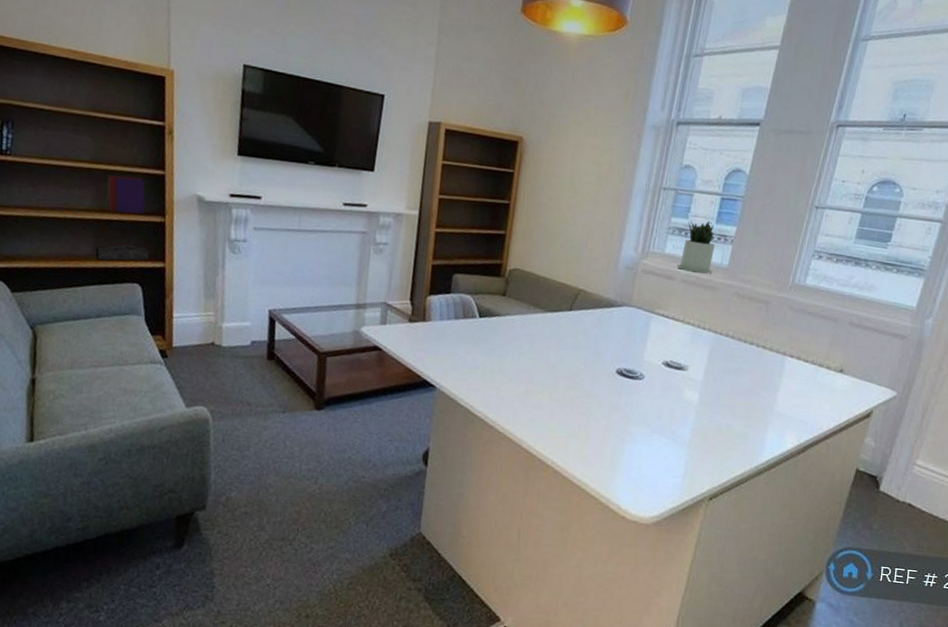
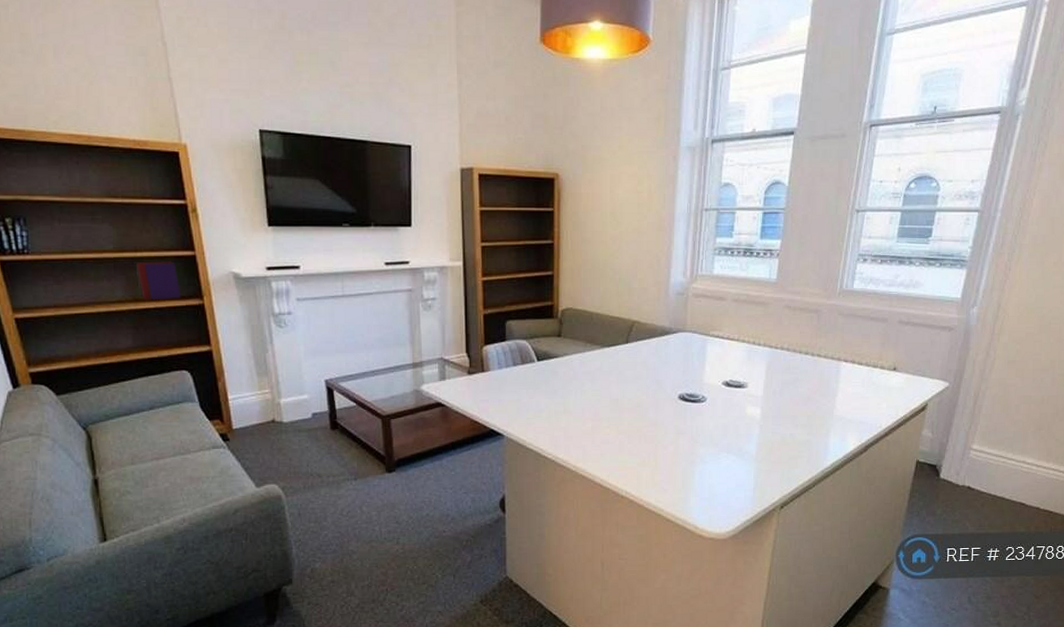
decorative box: present [95,244,149,261] -> none [137,332,193,351]
planter: present [677,219,715,275] -> none [726,237,762,291]

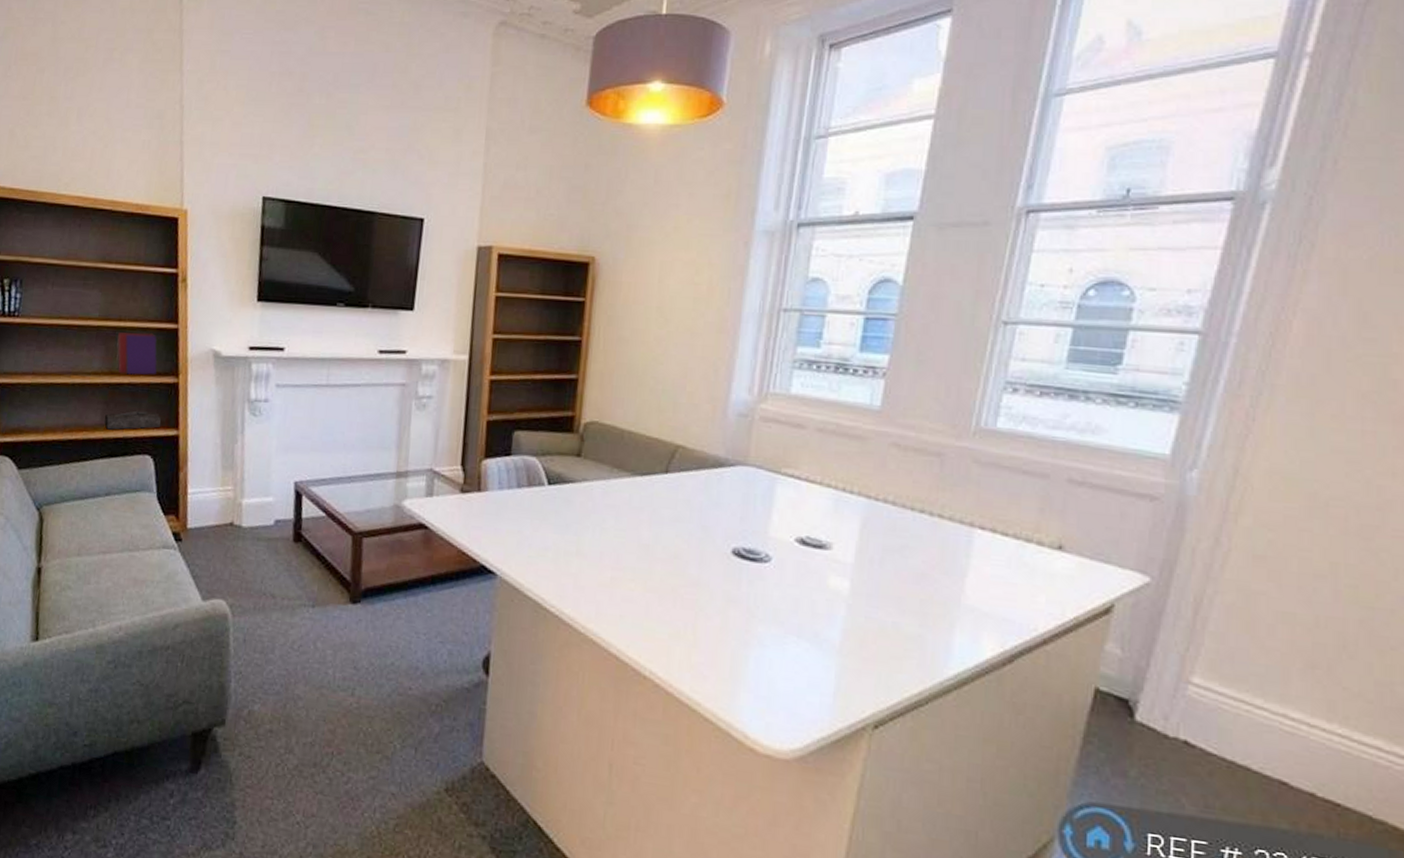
decorative box: none [137,332,193,351] -> present [104,410,161,430]

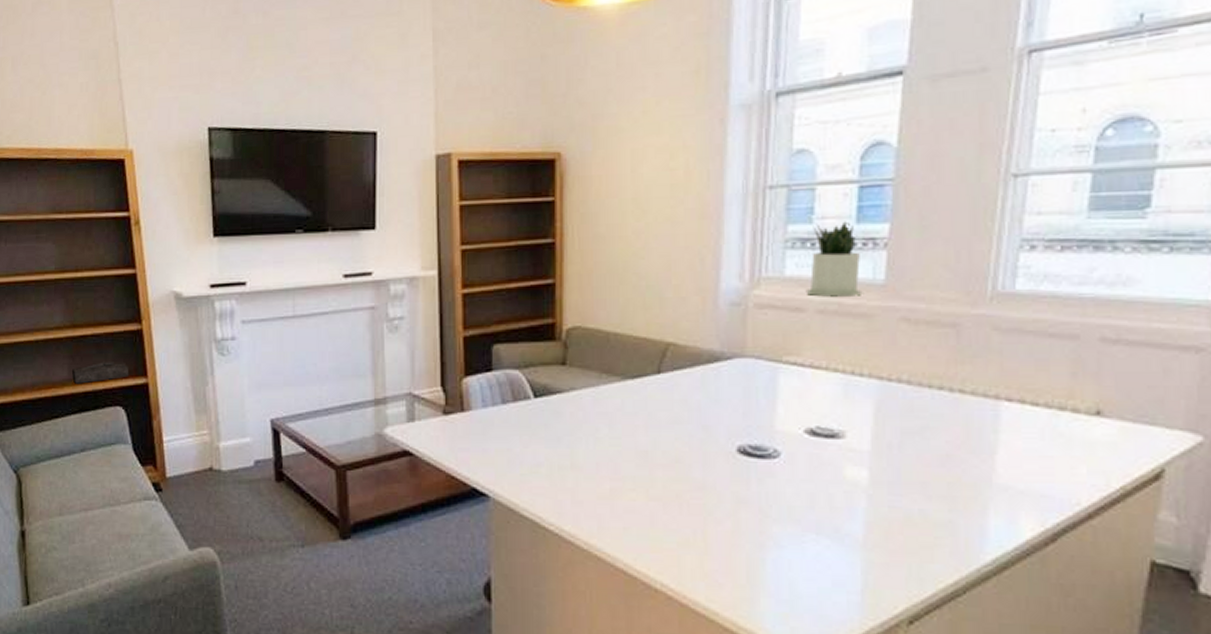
books: present [116,332,157,375] -> none [75,281,119,326]
planter: none [808,348,860,420] -> present [805,221,863,298]

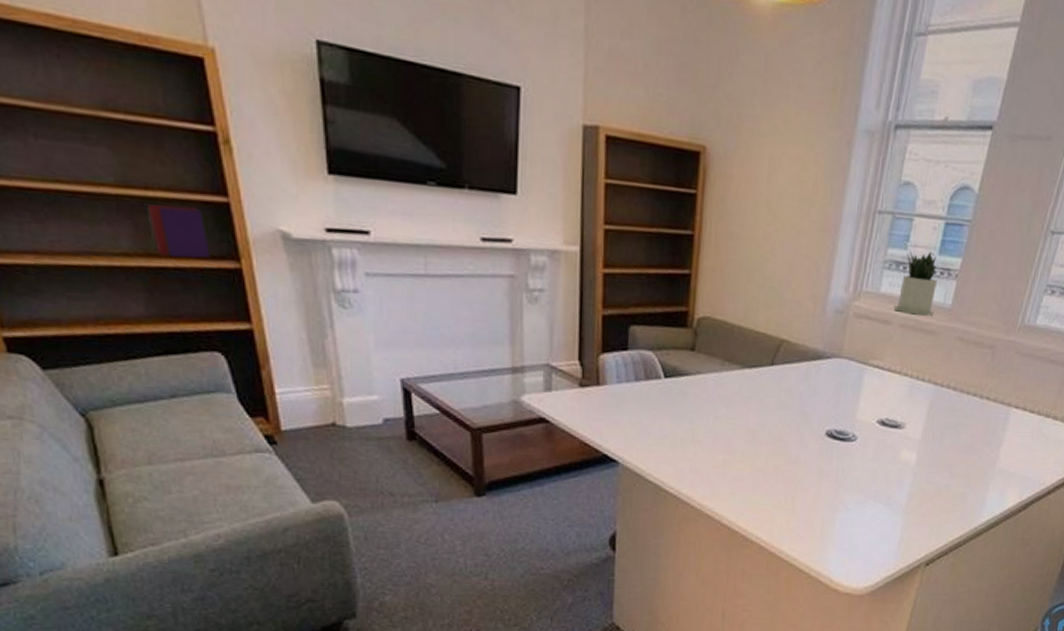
decorative box: present [72,362,129,384] -> none [151,300,228,323]
books: none [75,281,119,326] -> present [146,204,210,259]

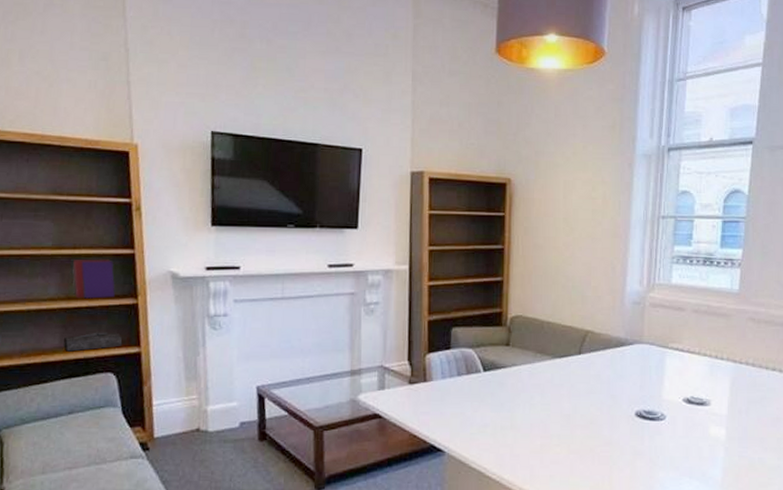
decorative box: none [151,300,228,323] -> present [63,332,123,352]
planter: present [893,250,938,317] -> none [685,246,724,302]

